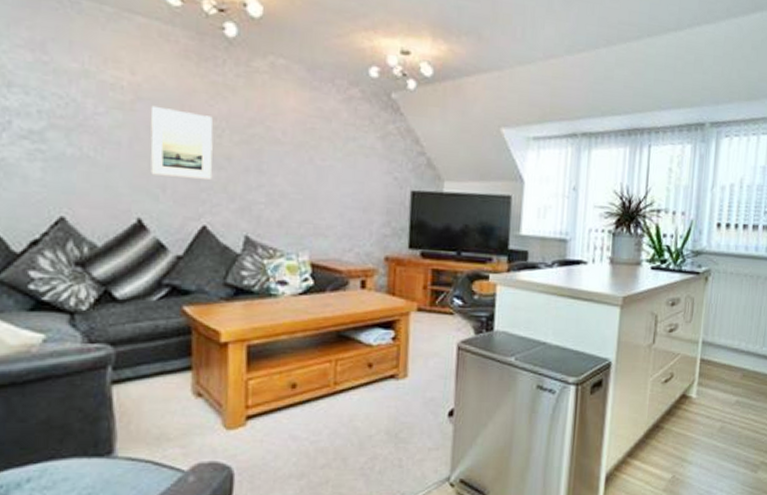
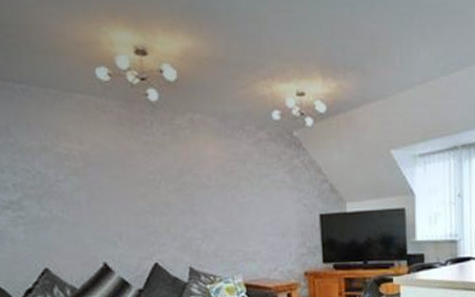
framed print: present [150,105,213,180] -> none [99,168,157,226]

